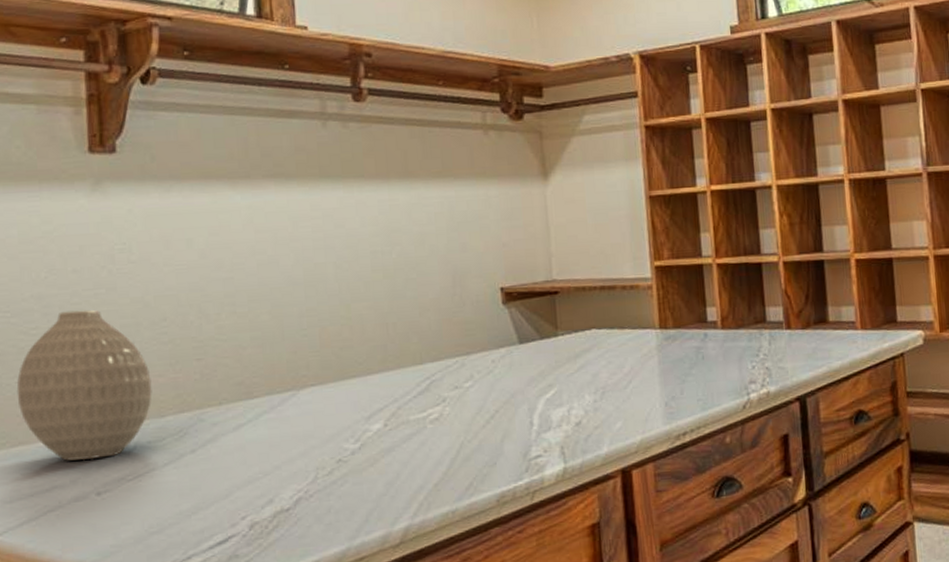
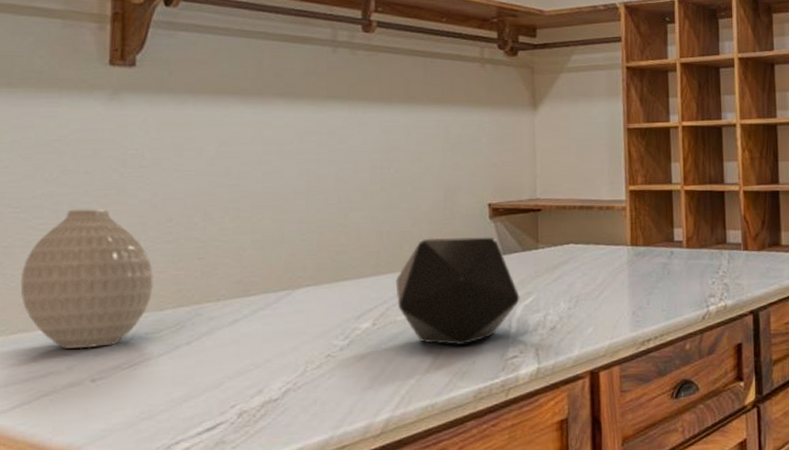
decorative tray: none [405,324,541,446] -> present [395,237,520,346]

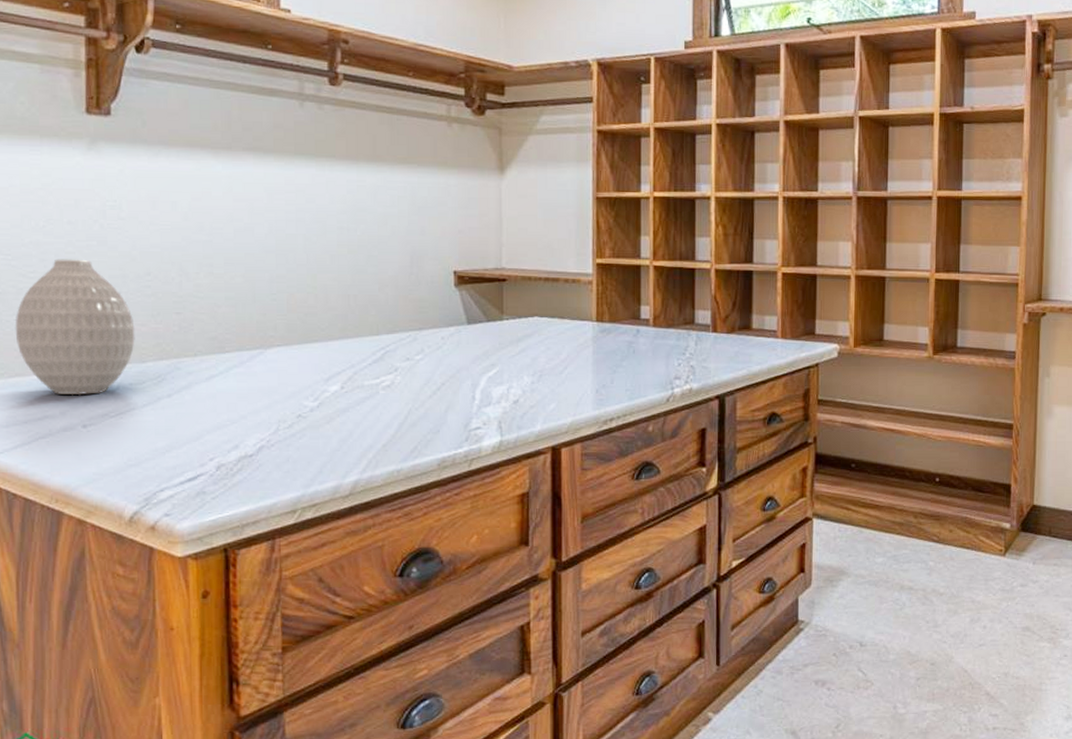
decorative tray: present [395,237,520,346] -> none [362,303,484,414]

